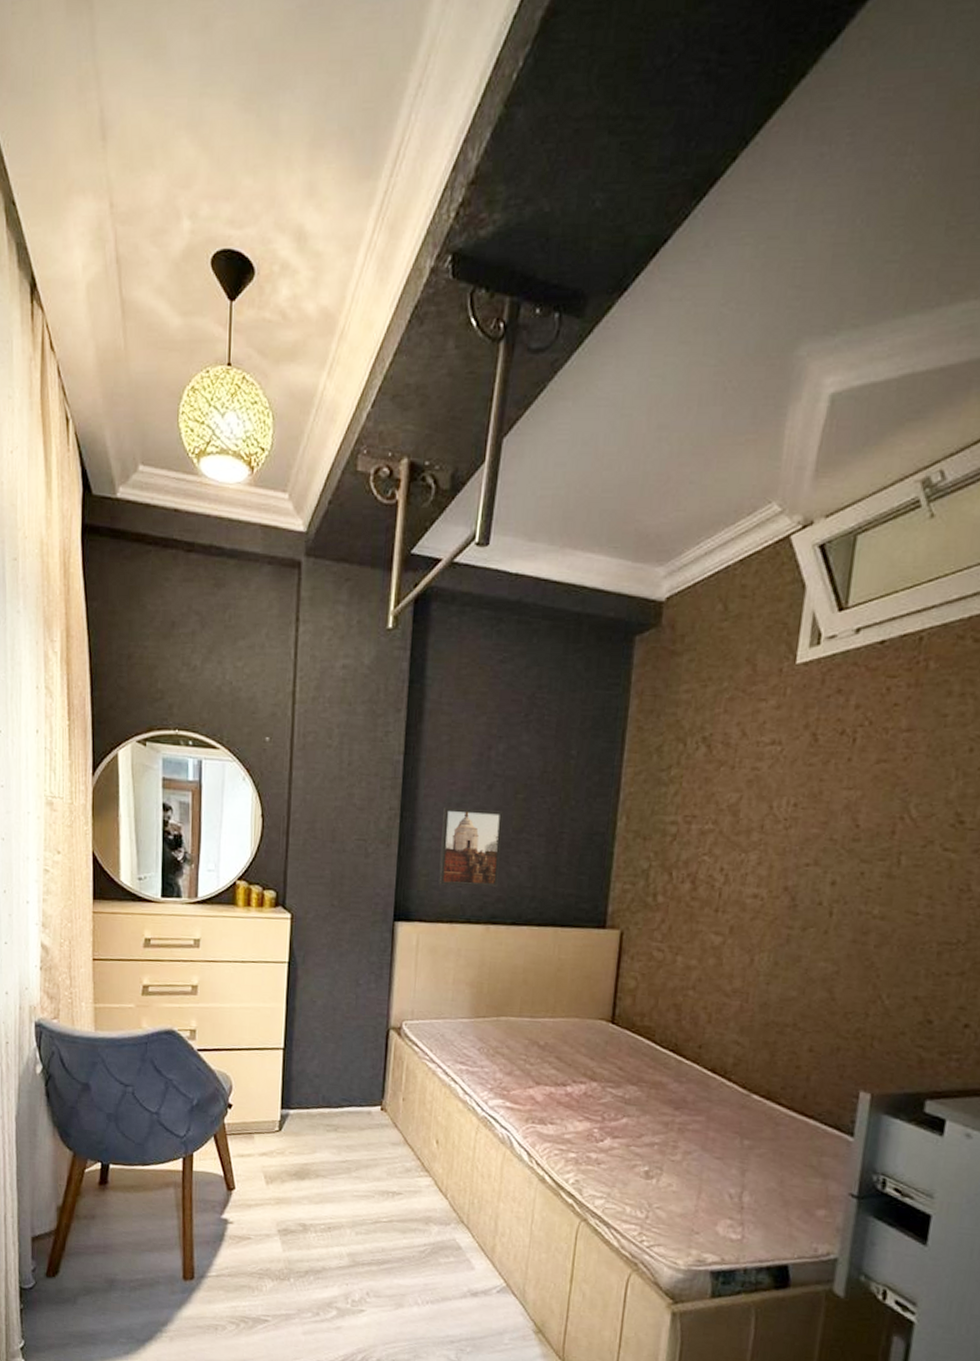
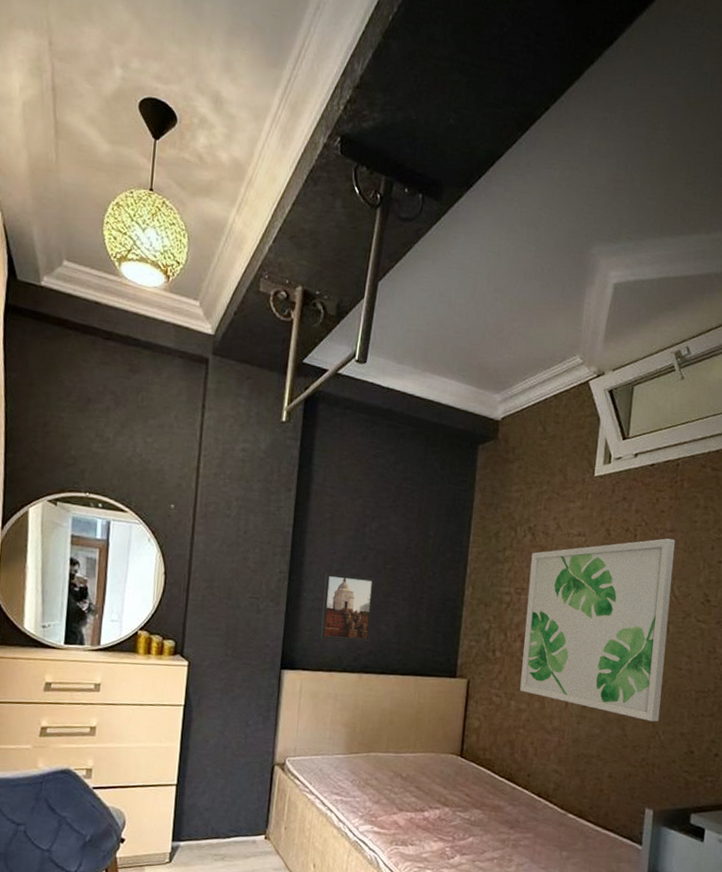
wall art: none [689,741,914,983] -> present [520,538,675,722]

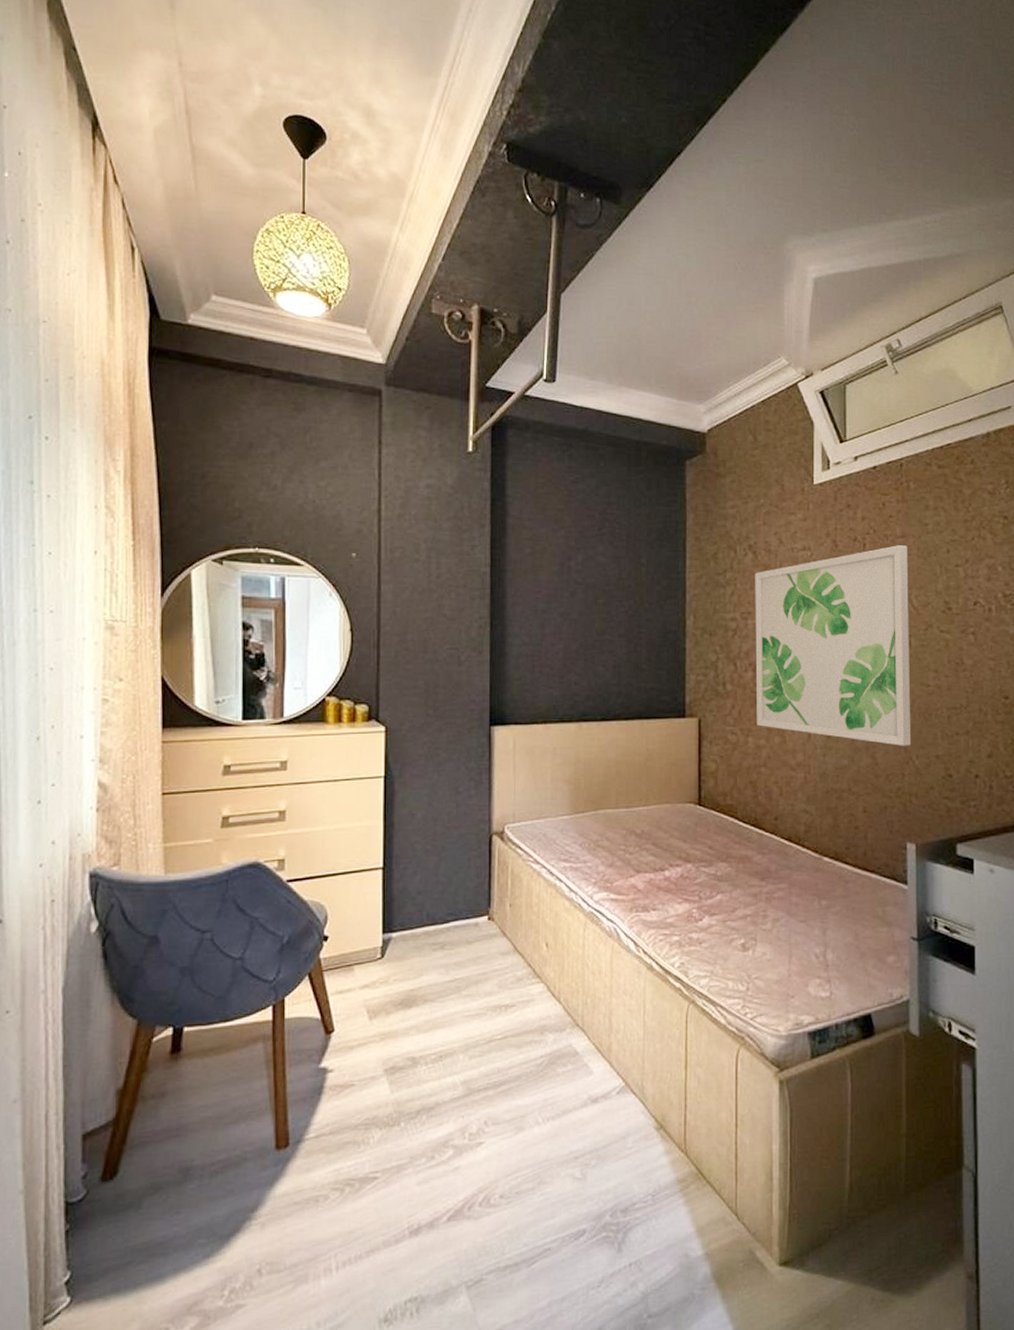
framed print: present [320,572,375,642] -> none [531,613,587,687]

